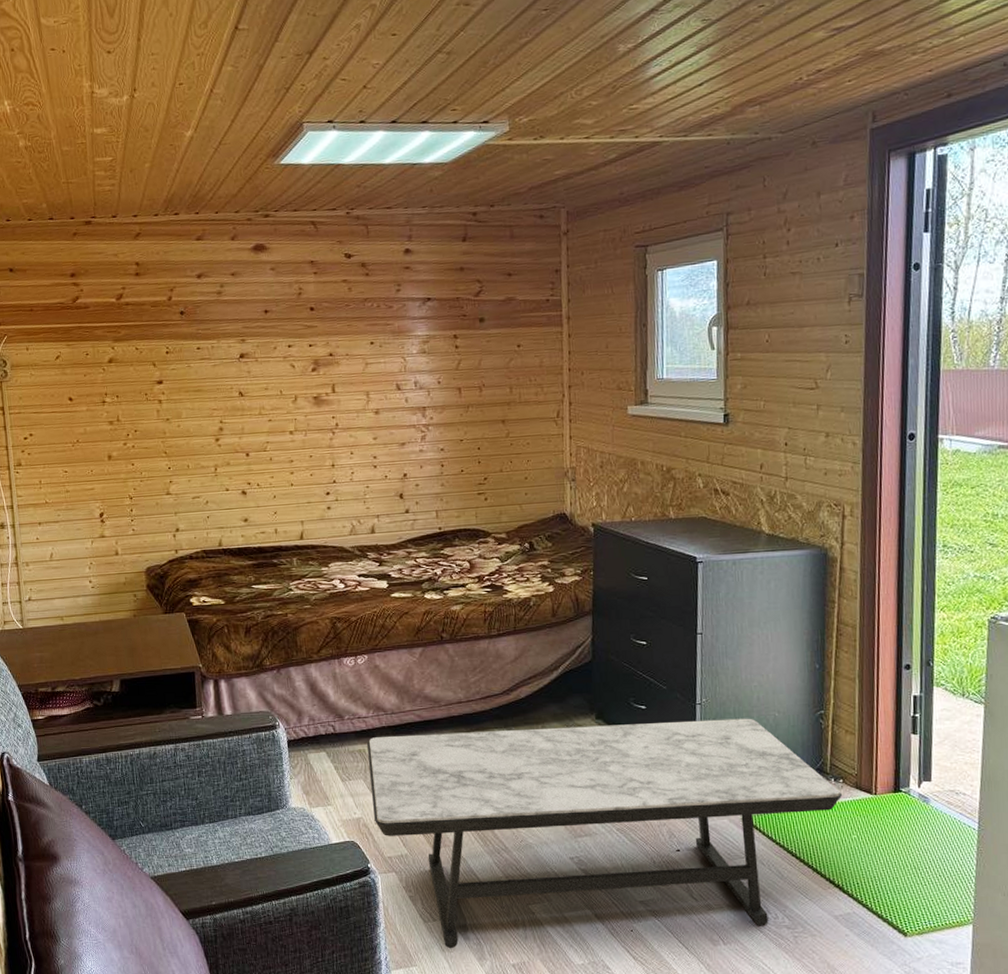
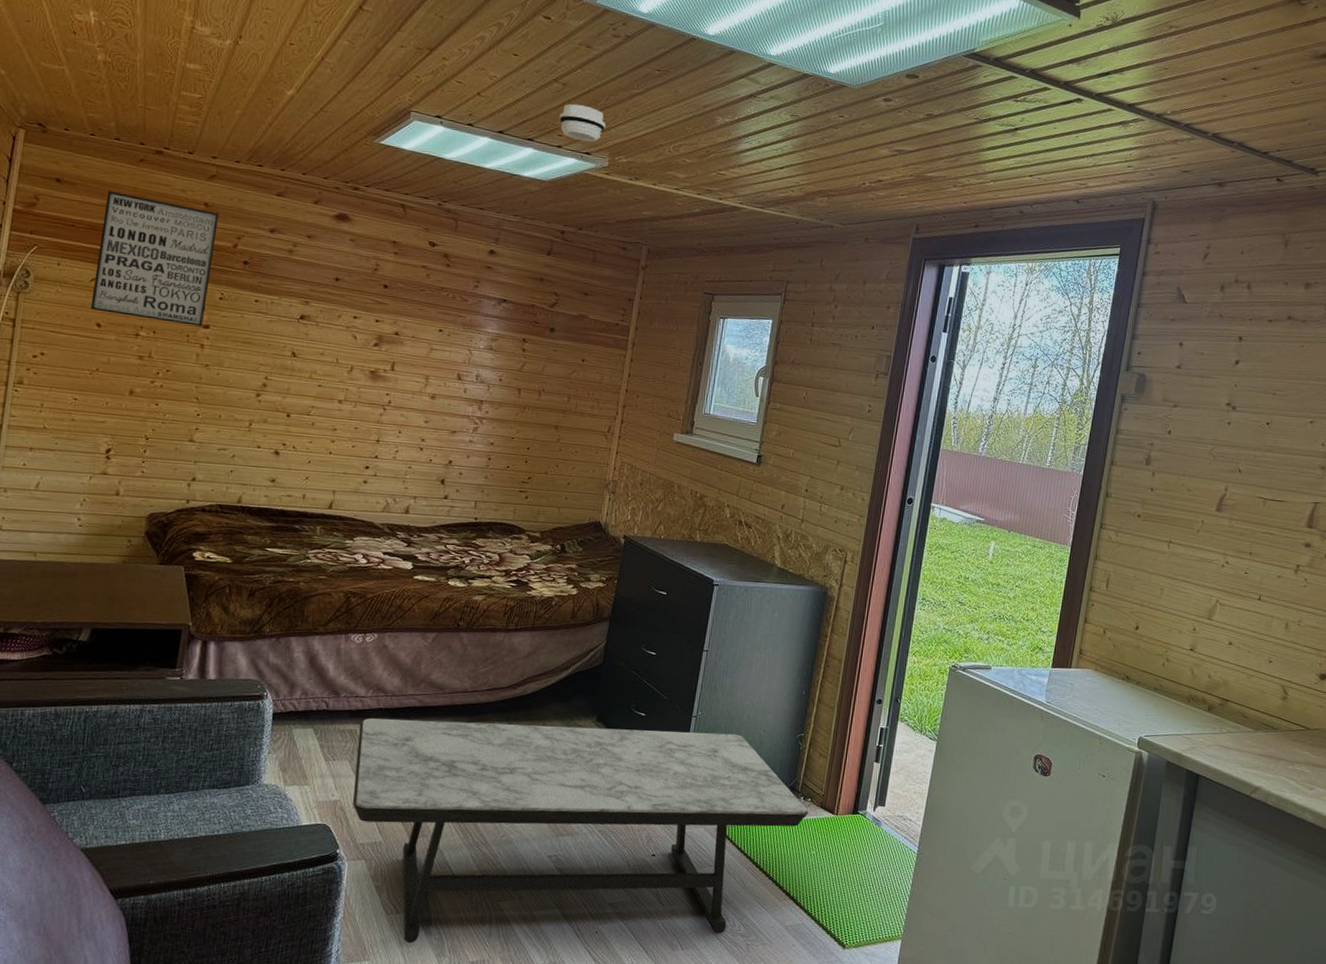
wall art: none [53,269,157,386] -> present [91,190,219,326]
smoke detector: none [450,70,499,110] -> present [559,103,605,142]

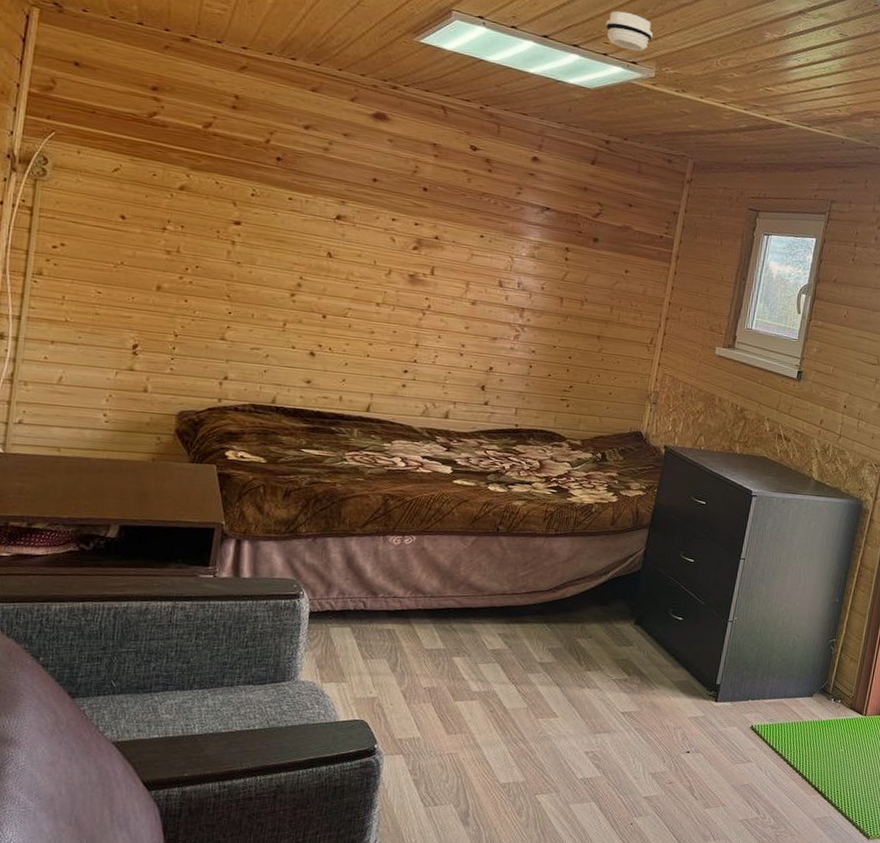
wall art: present [91,190,219,326] -> none [114,77,250,223]
coffee table: present [353,718,809,944] -> none [391,618,839,834]

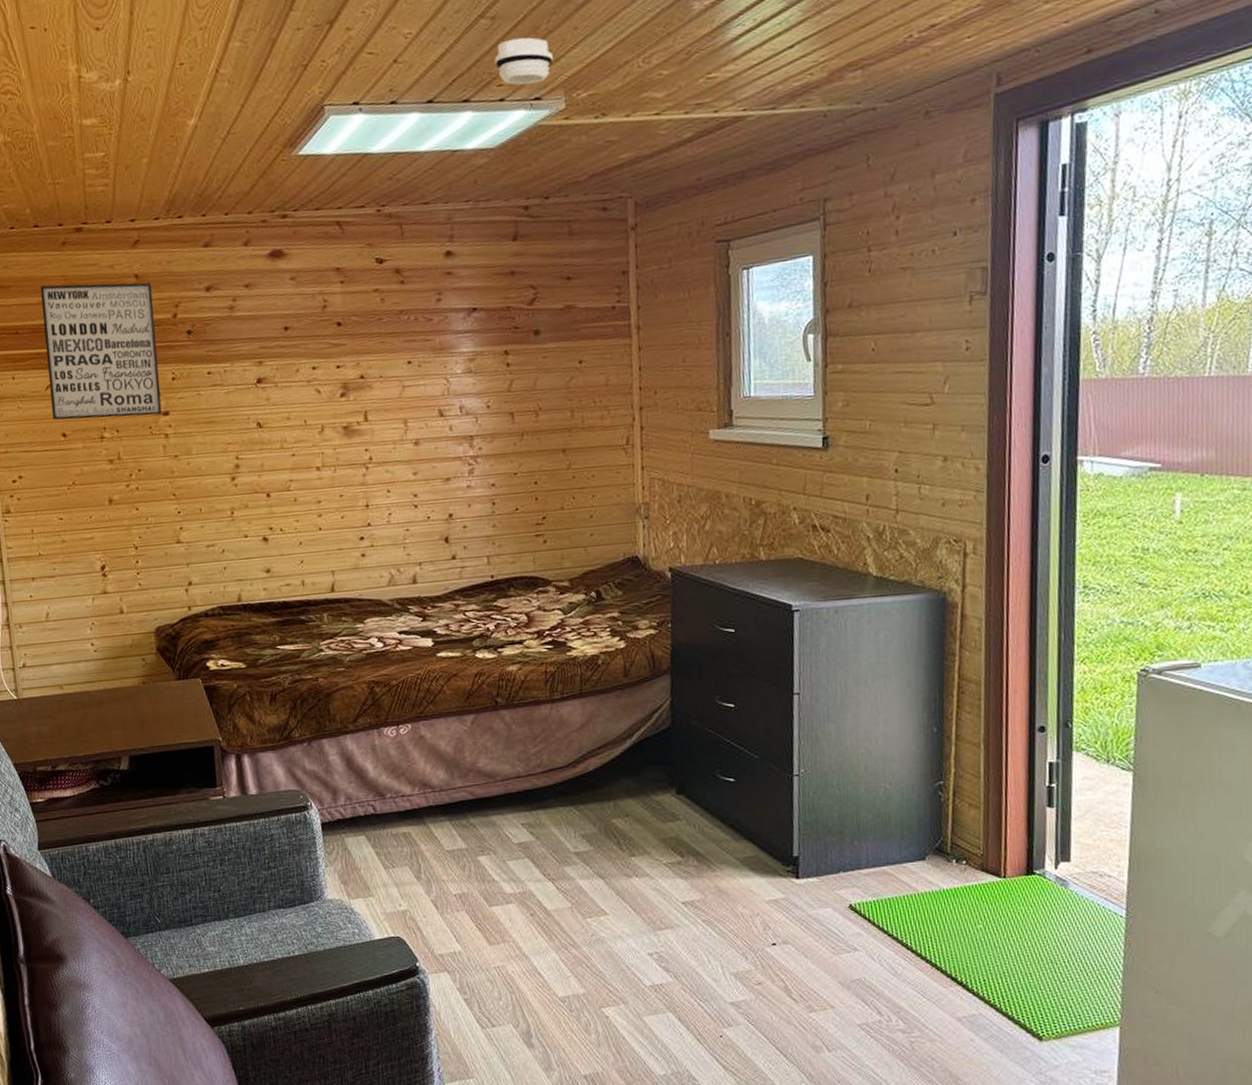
wall art: none [114,77,250,223] -> present [40,282,162,420]

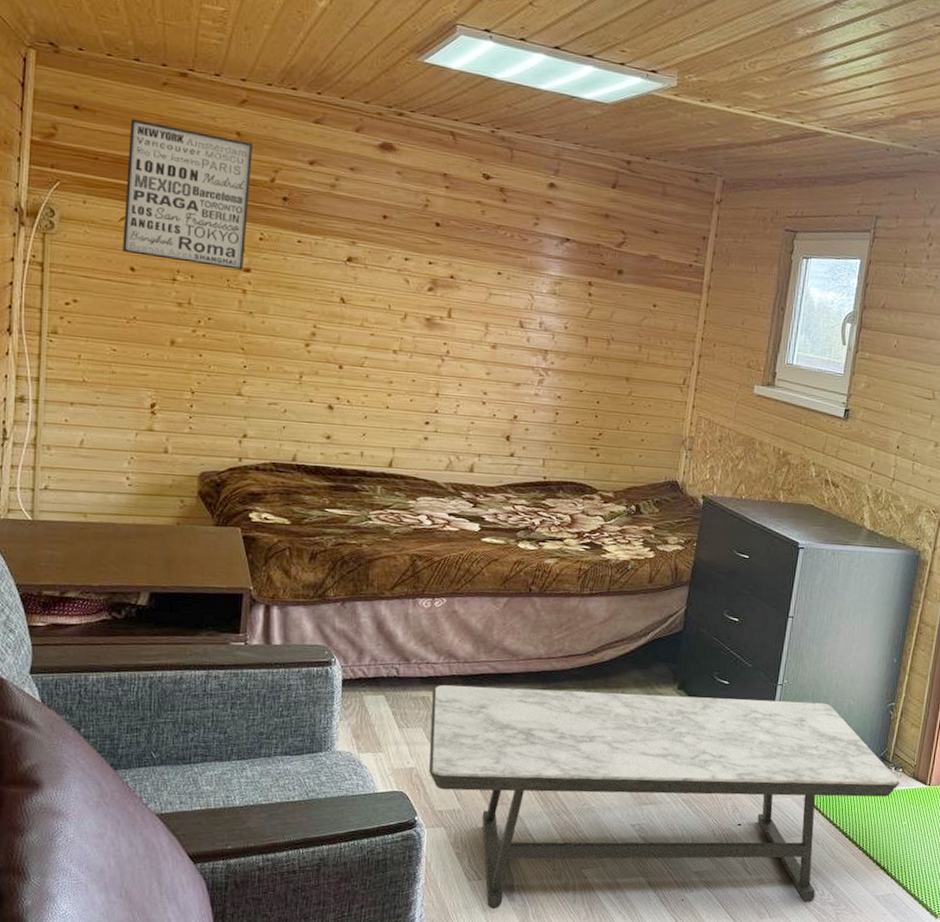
coffee table: none [412,791,966,1059] -> present [429,685,900,910]
smoke detector: present [495,37,553,85] -> none [622,13,673,59]

